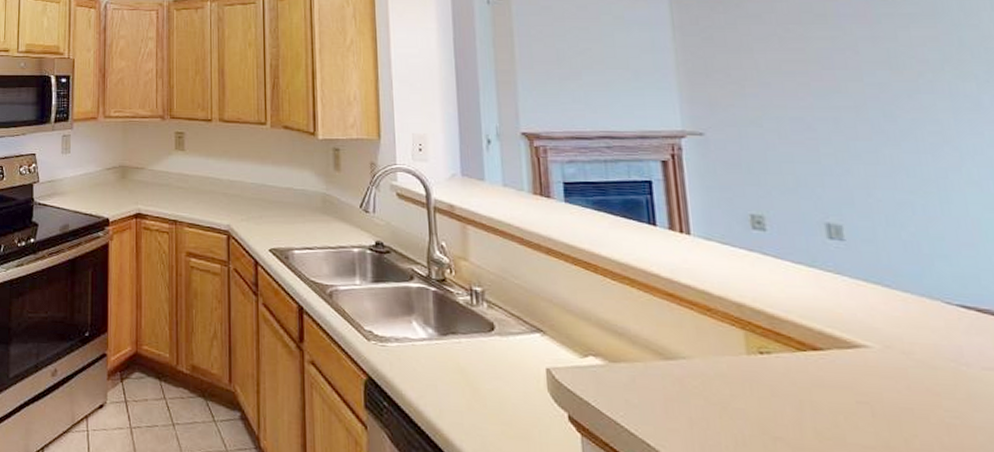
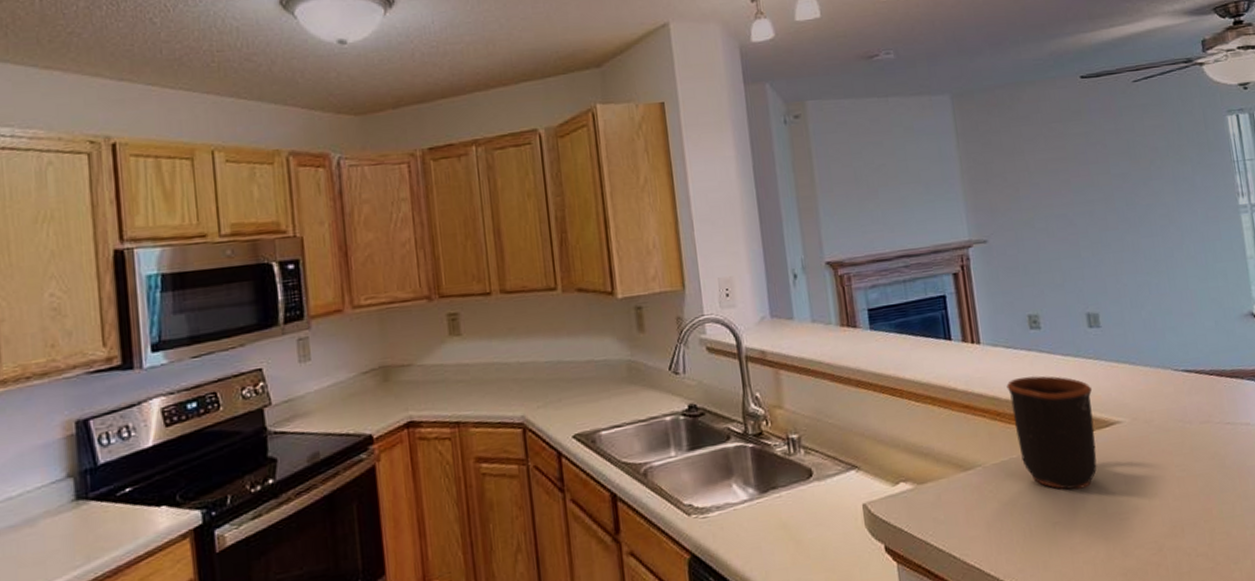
mug: none [720,277,834,409] -> present [1006,376,1097,490]

